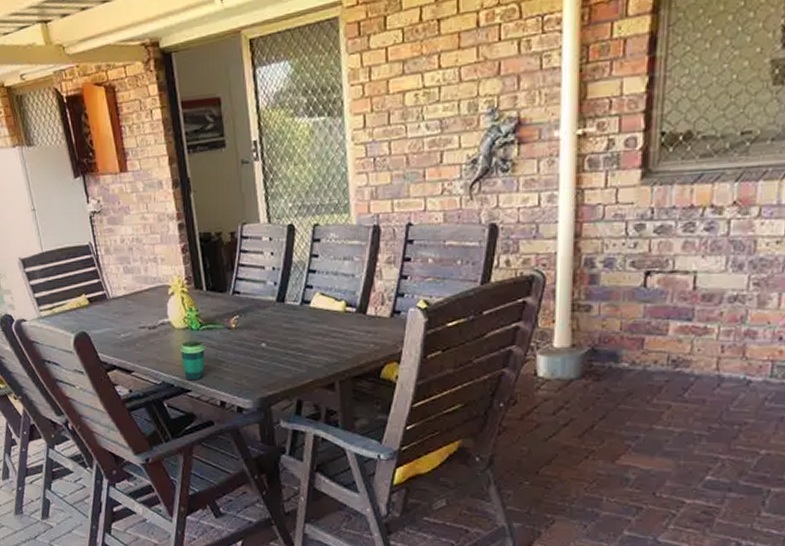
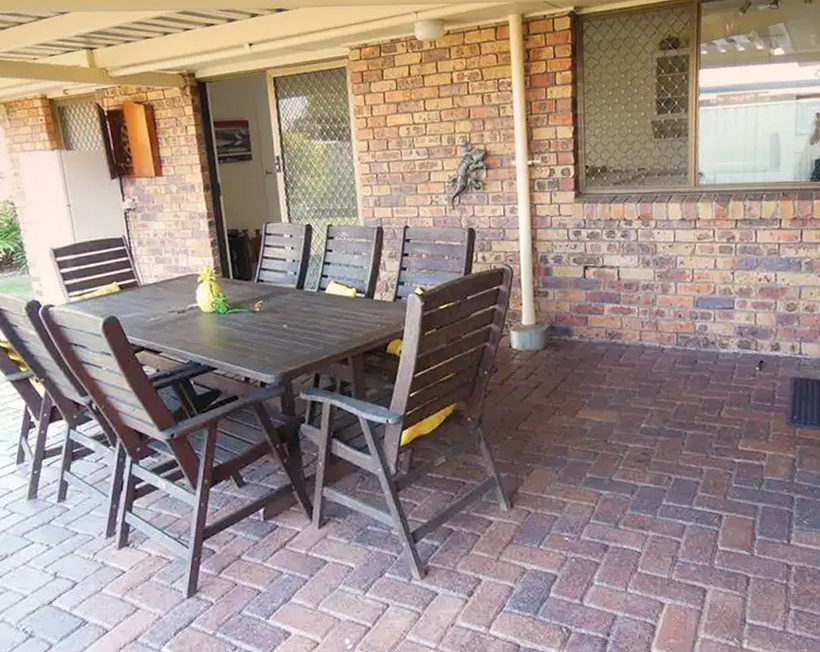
cup: present [179,340,206,381] -> none [207,323,231,359]

